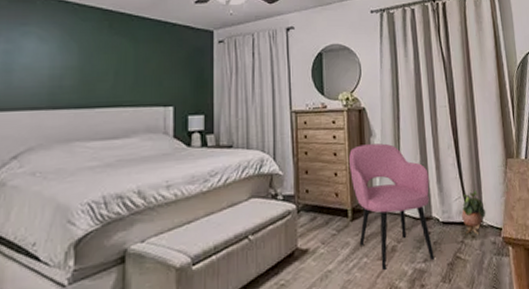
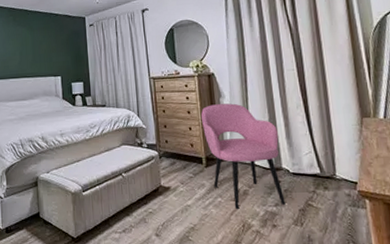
potted plant: present [462,190,486,234] -> none [313,146,340,186]

